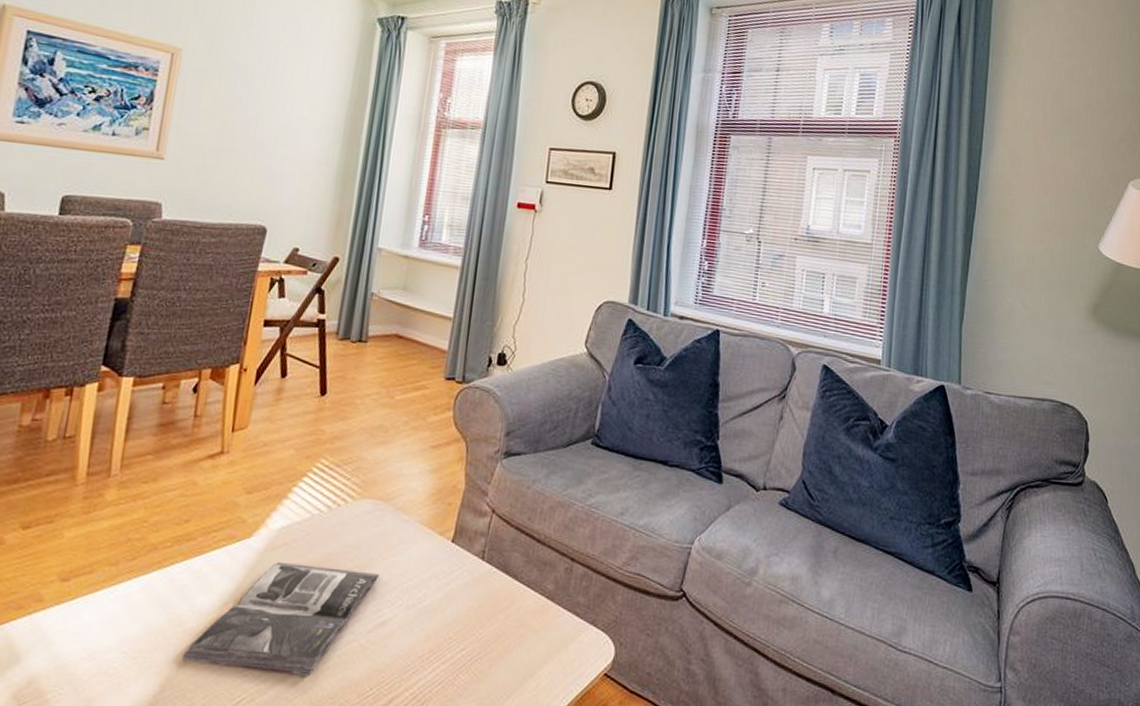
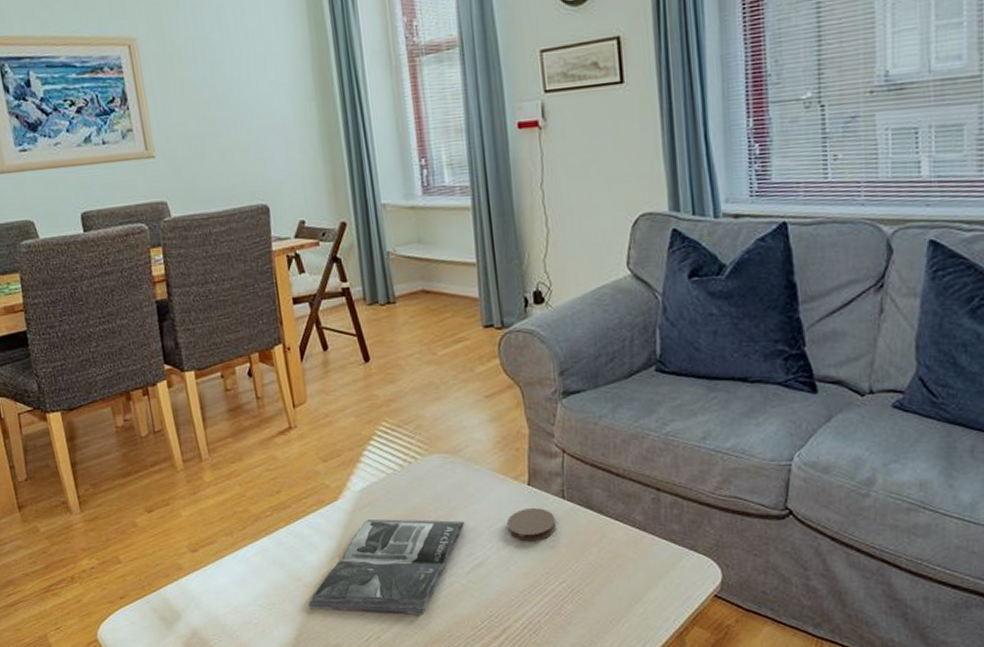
coaster: none [420,566,471,603] -> present [506,508,556,542]

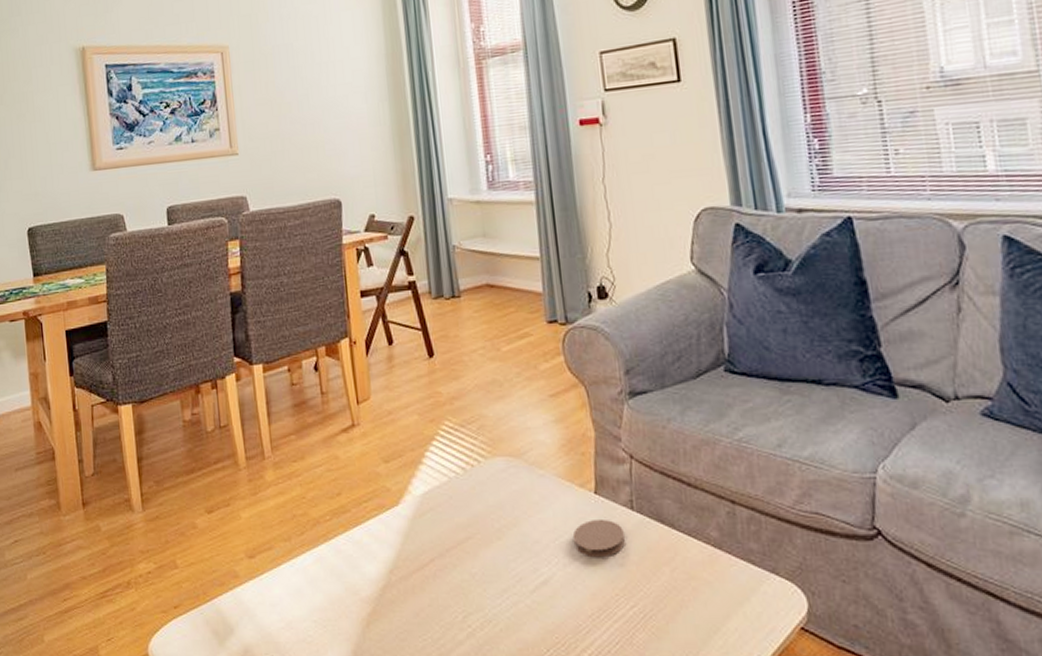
magazine: present [308,519,464,615] -> none [365,526,528,638]

